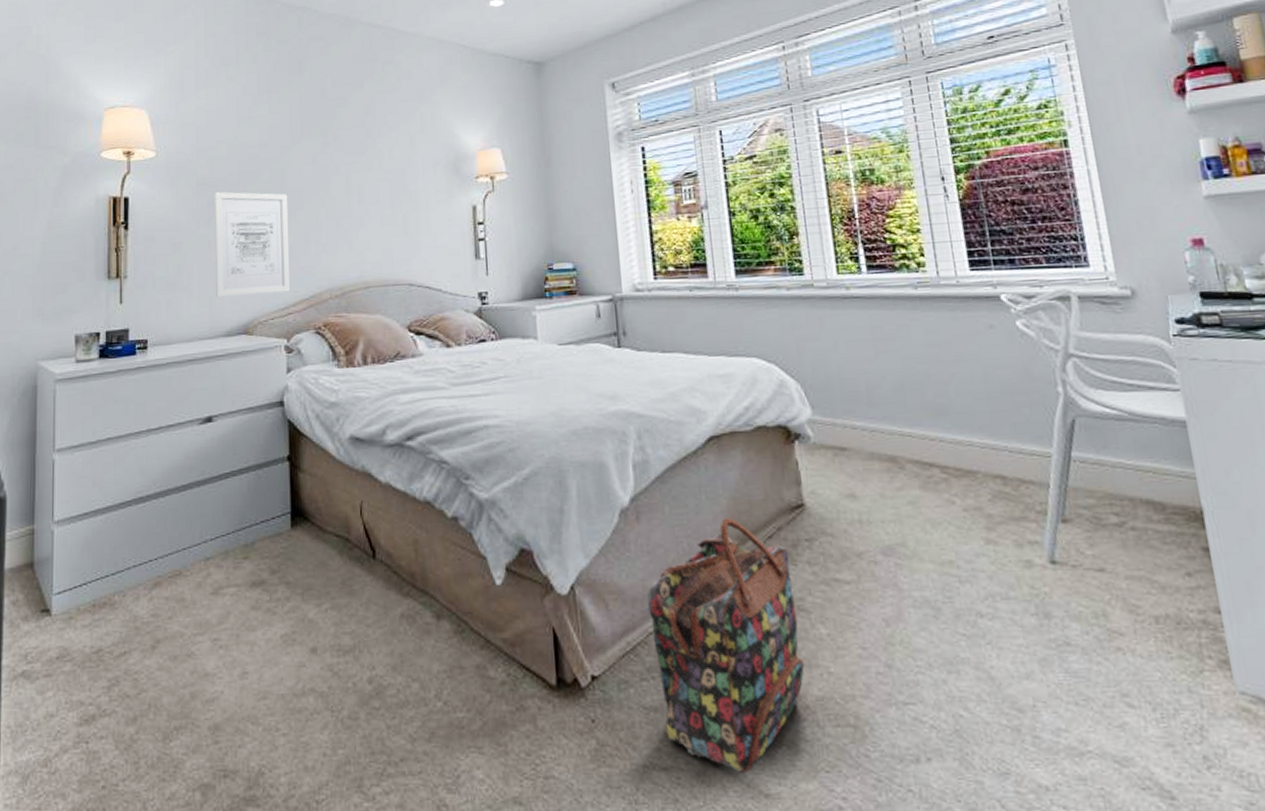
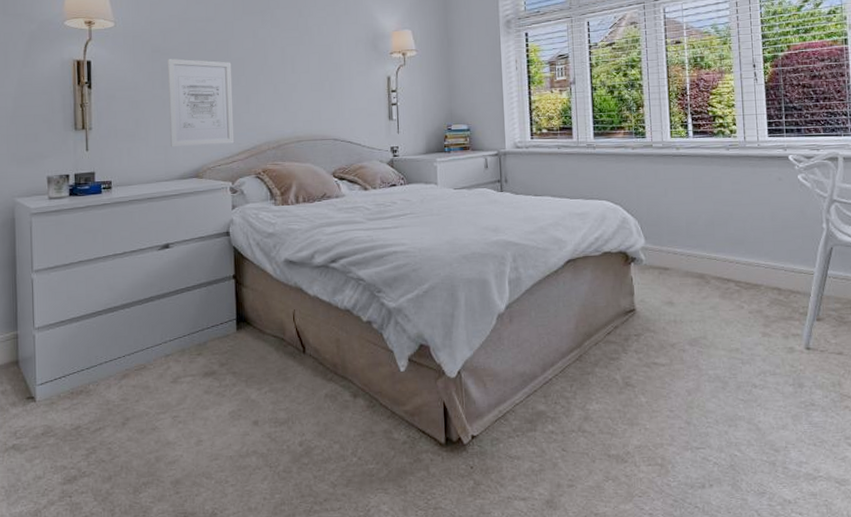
backpack: present [647,518,805,775] -> none [516,320,628,501]

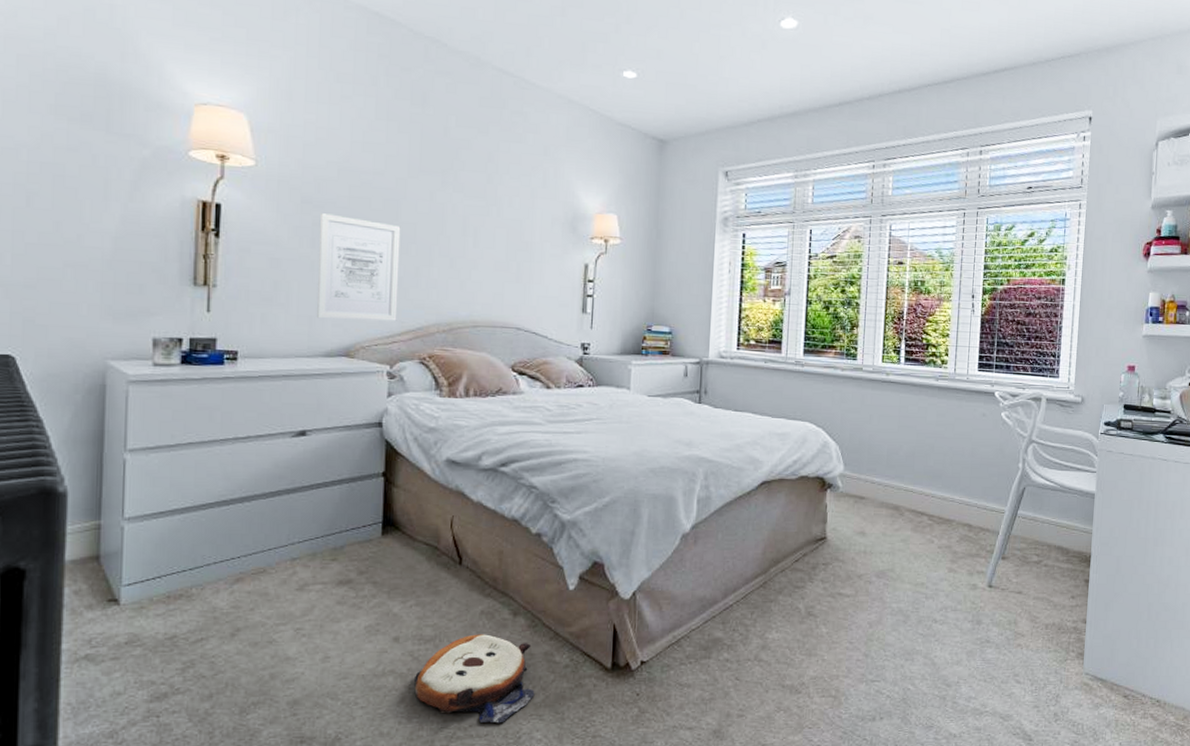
plush toy: none [274,415,379,498] -> present [414,634,535,723]

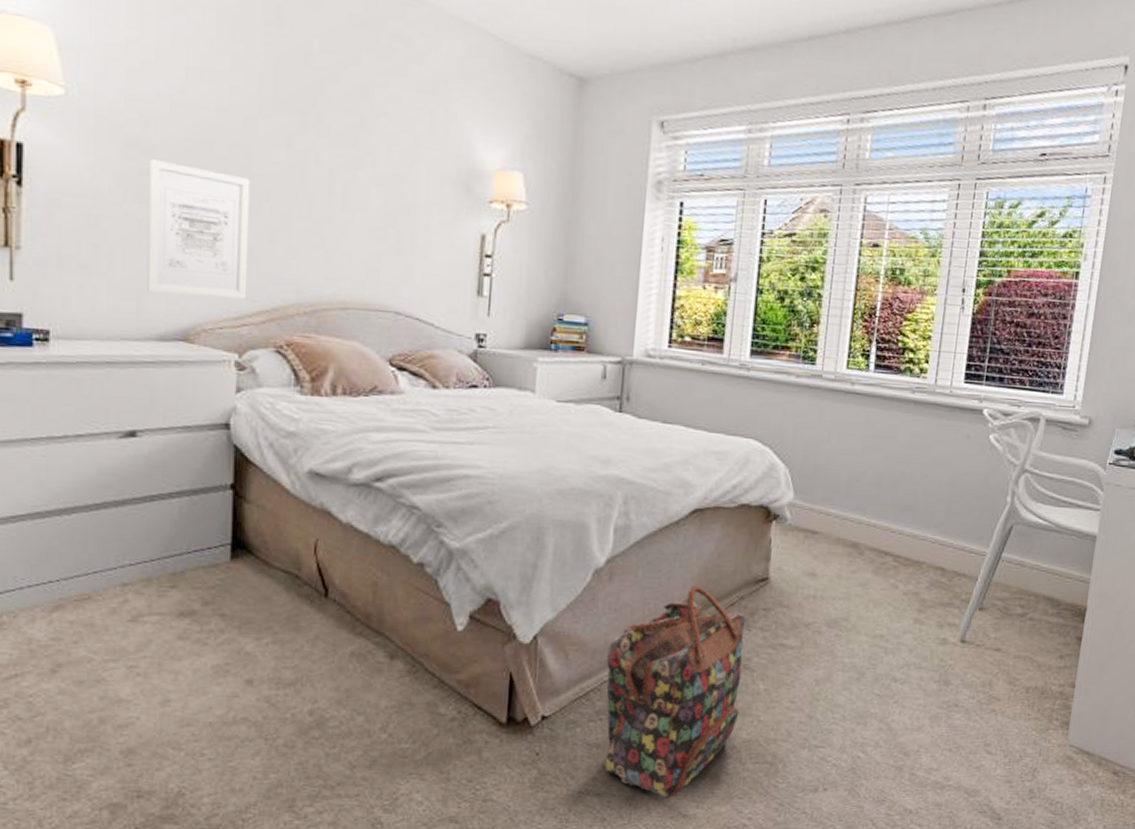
plush toy: present [414,634,535,723] -> none [272,679,415,782]
backpack: none [694,545,809,731] -> present [604,585,746,800]

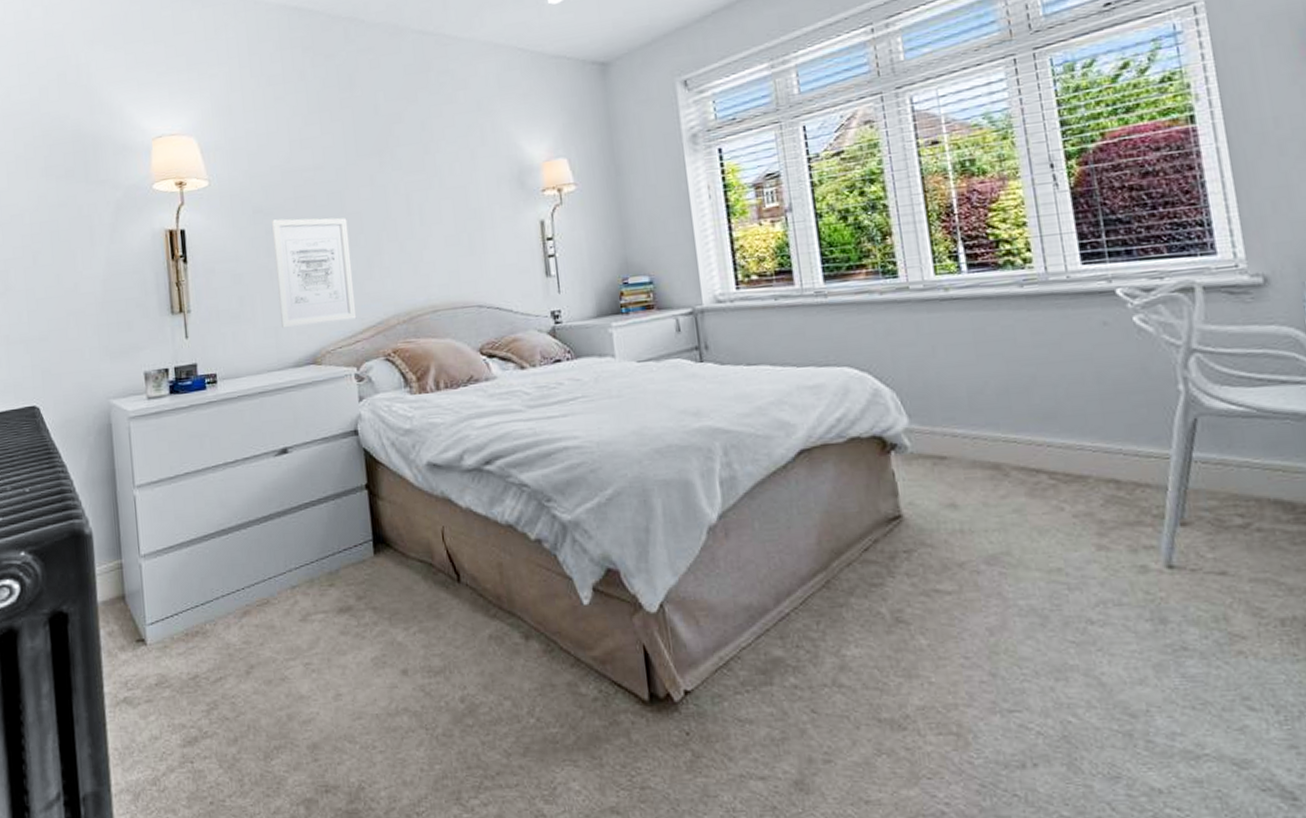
backpack: present [604,585,746,800] -> none [739,532,905,782]

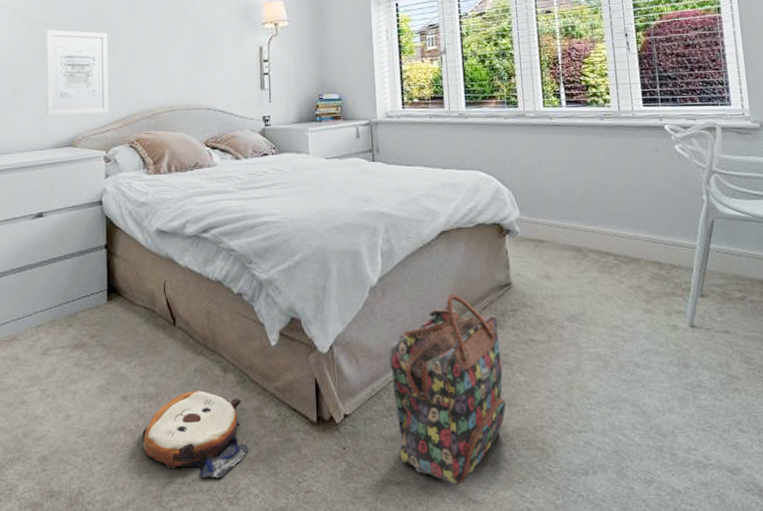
plush toy: none [430,662,564,771] -> present [142,391,249,478]
backpack: none [739,532,905,782] -> present [389,294,507,486]

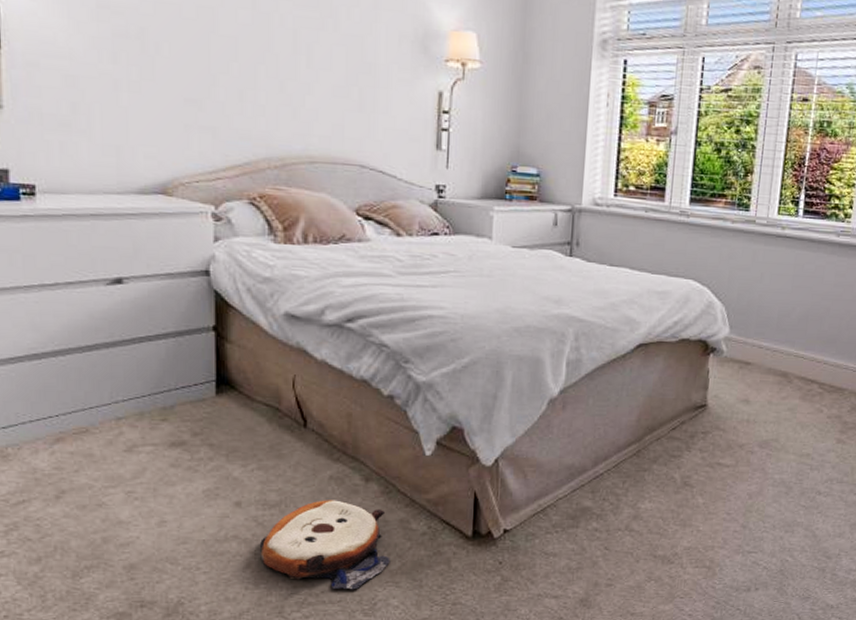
wall art: present [46,30,109,117] -> none [122,21,220,154]
backpack: present [389,294,507,486] -> none [561,412,686,600]

